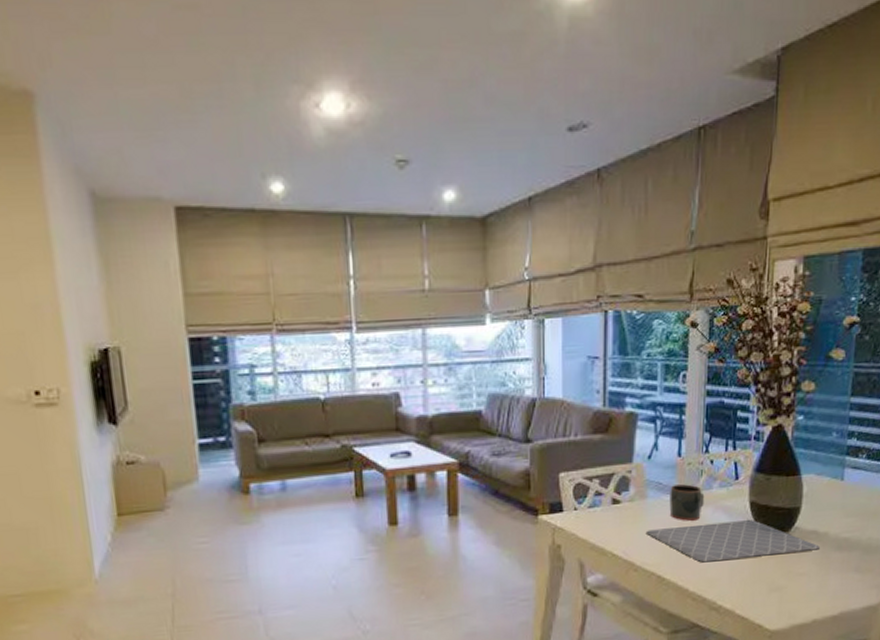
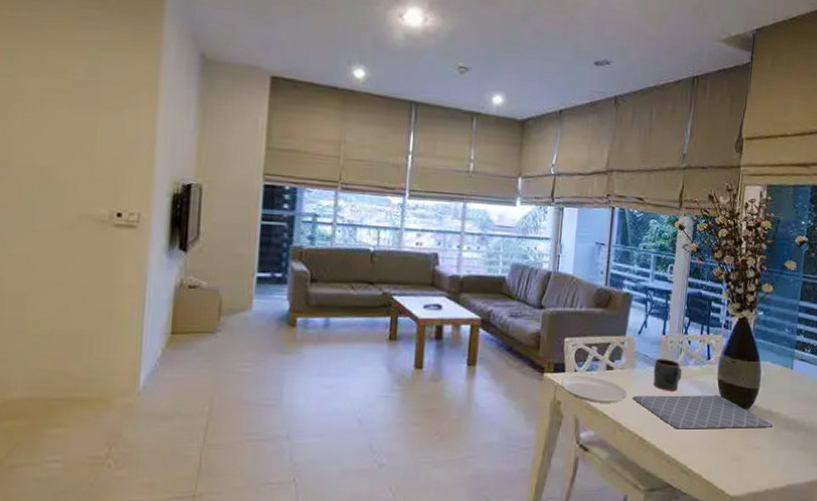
plate: none [559,513,640,543] -> present [561,376,628,403]

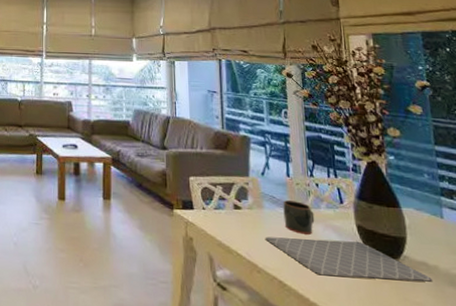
plate: present [561,376,628,403] -> none [191,213,259,243]

